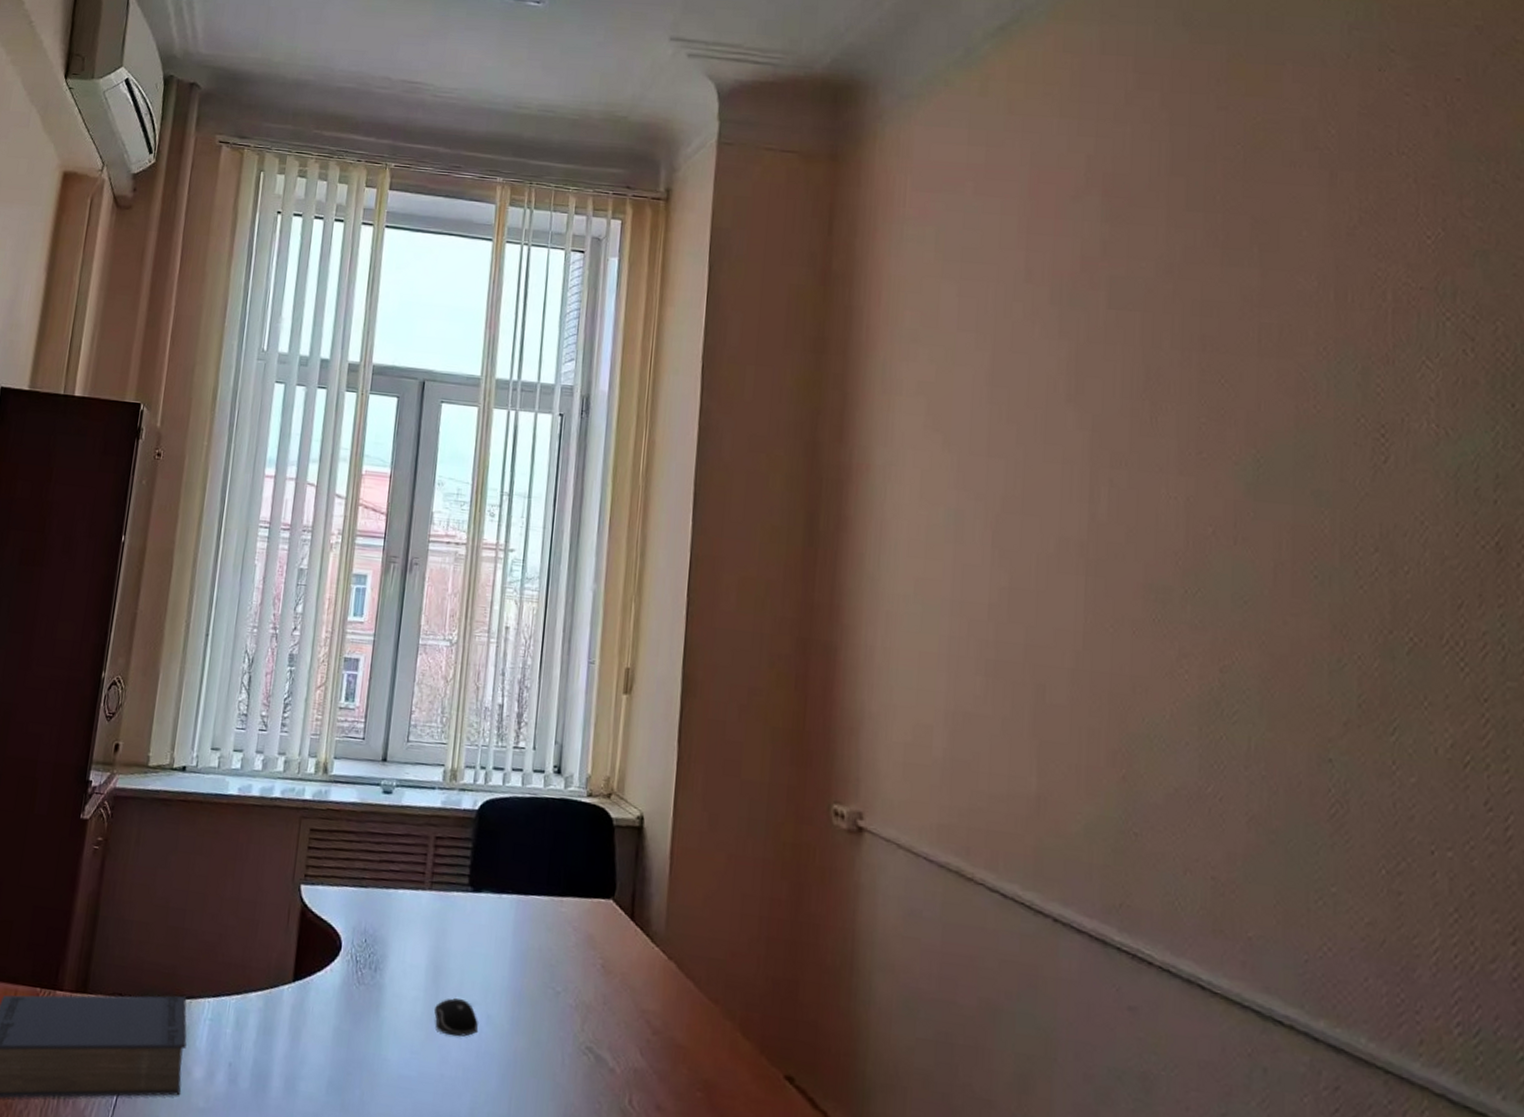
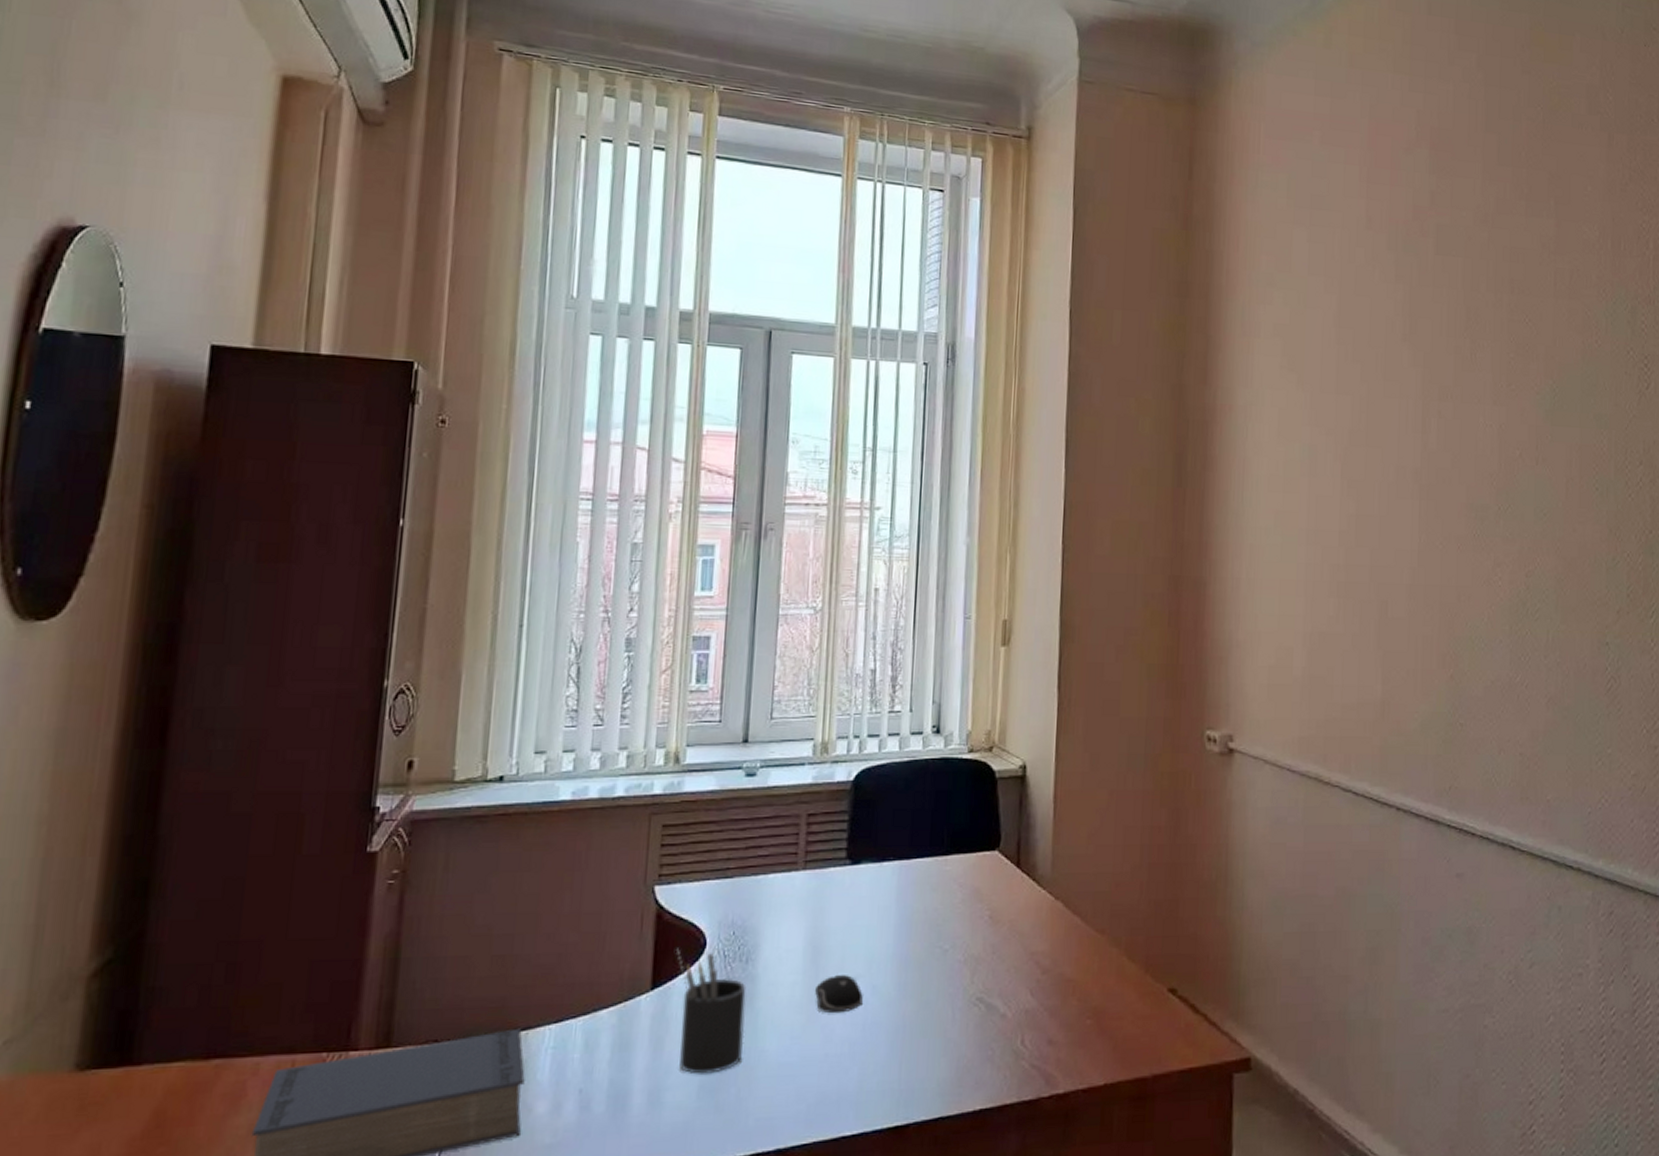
pen holder: none [313,946,374,1072] -> present [677,948,747,1074]

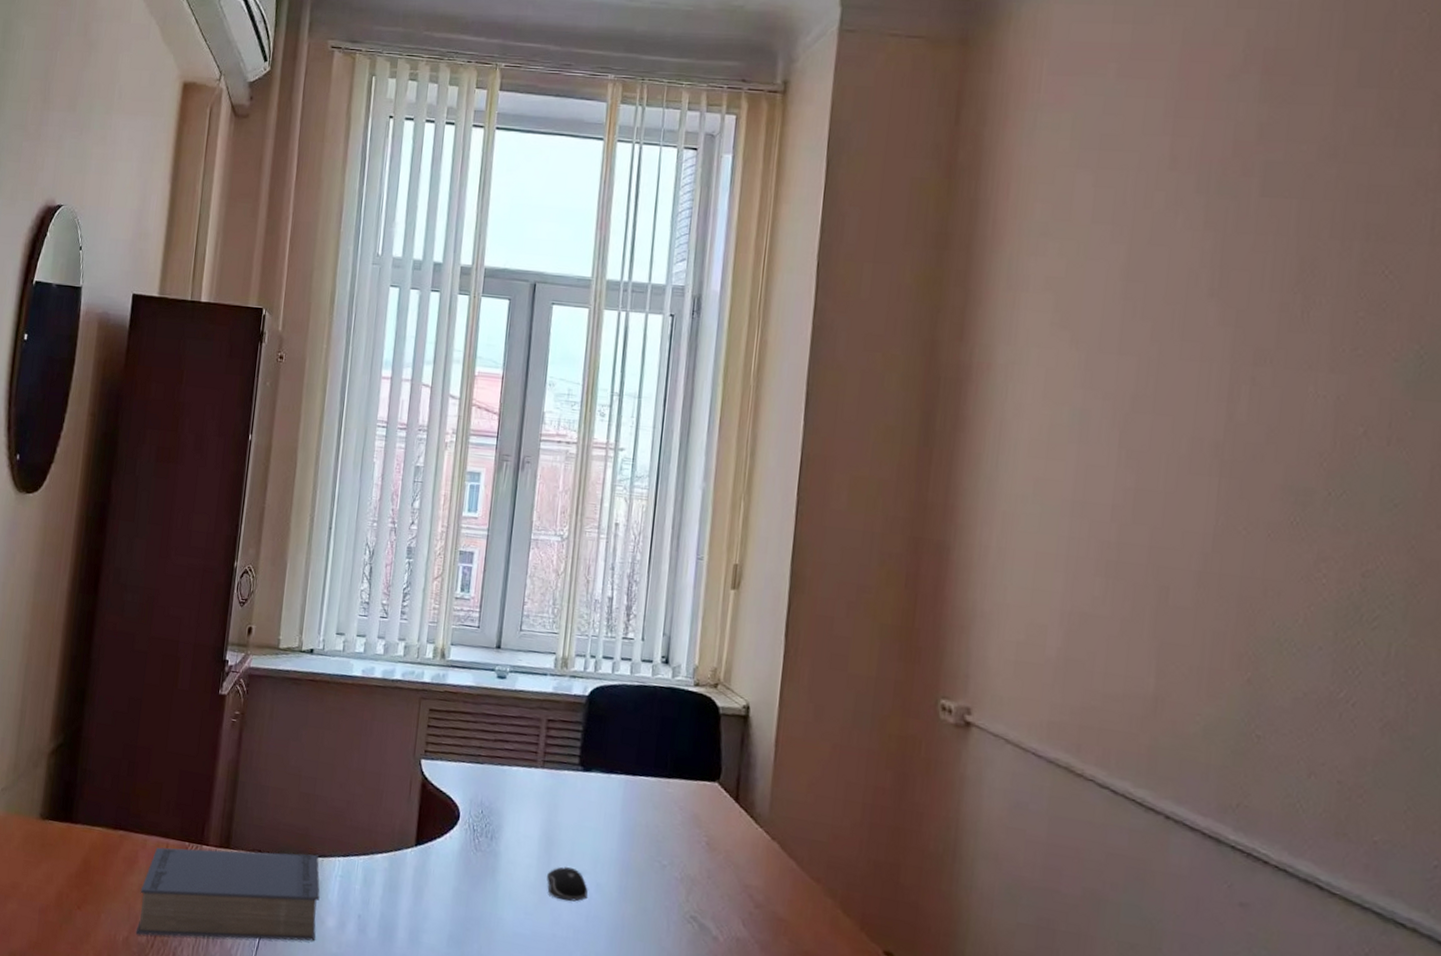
pen holder: present [677,948,747,1074] -> none [434,815,490,928]

